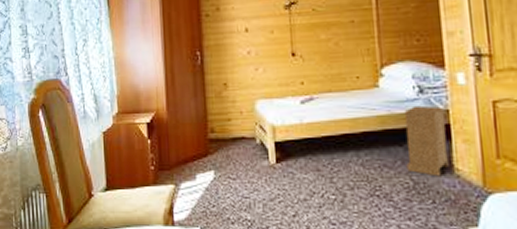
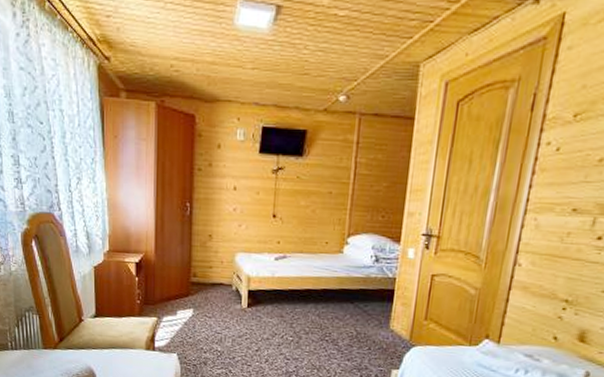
nightstand: present [404,105,449,177] -> none [353,272,392,330]

